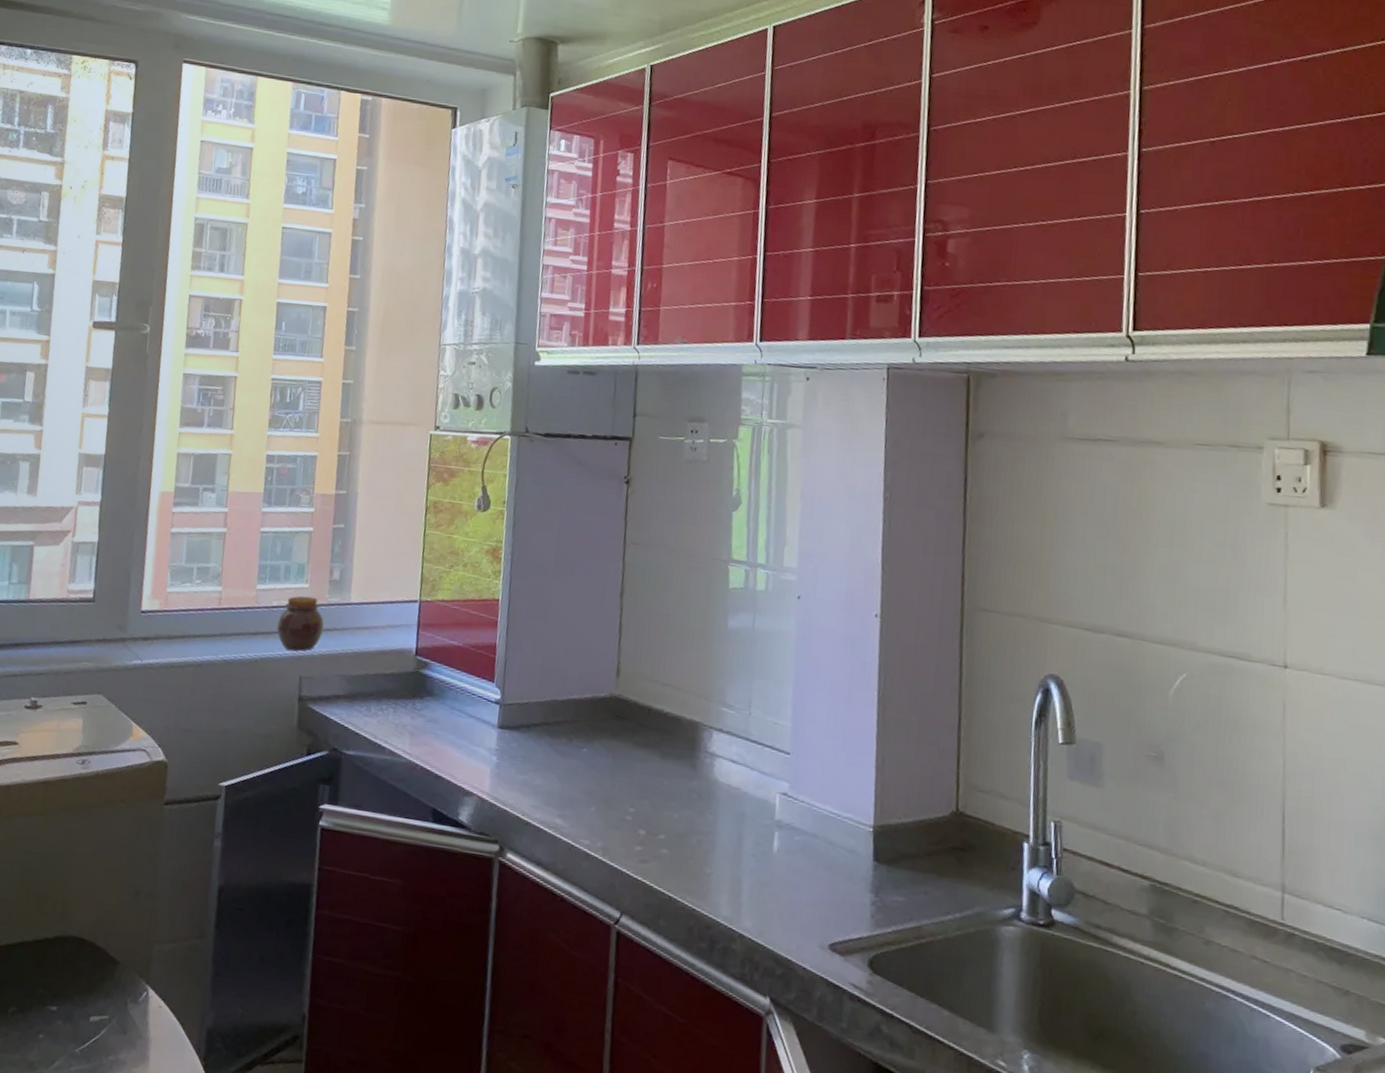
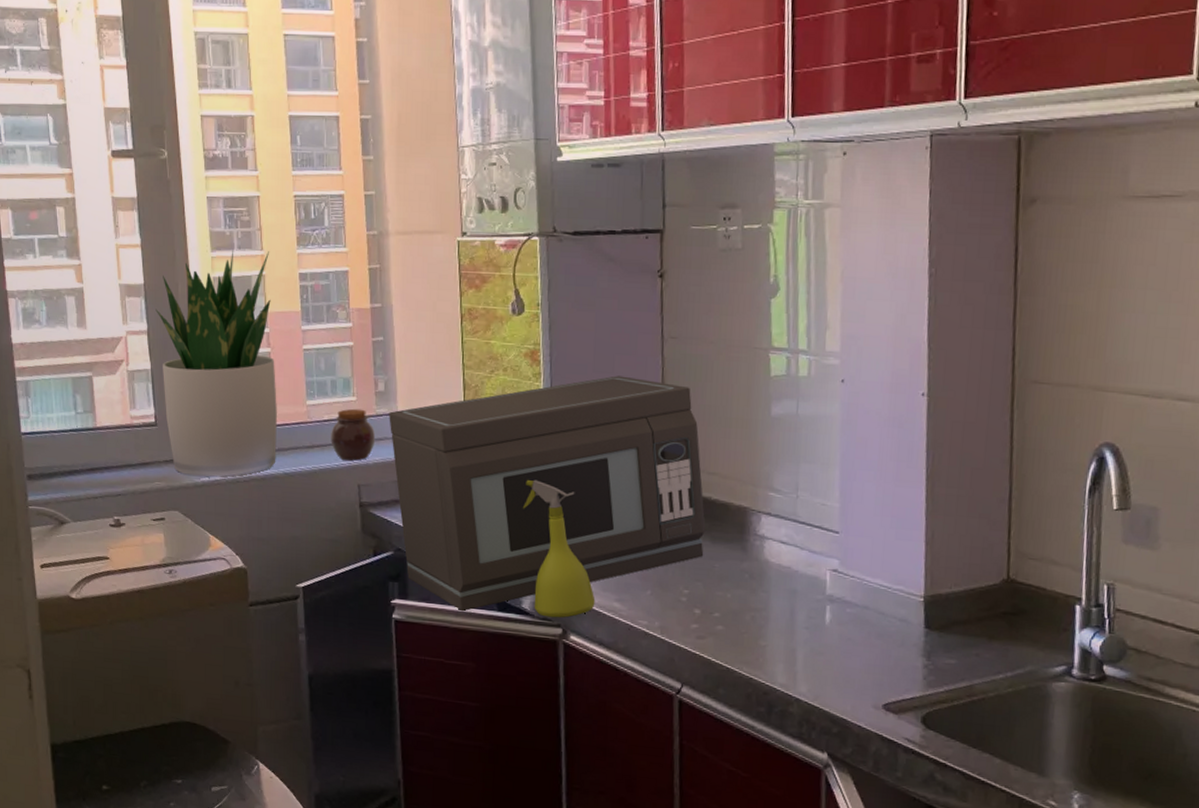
planter: none [105,427,239,661] -> present [156,249,277,478]
microwave: none [340,578,656,822] -> present [389,375,706,612]
spray bottle: none [469,680,537,834] -> present [522,479,595,618]

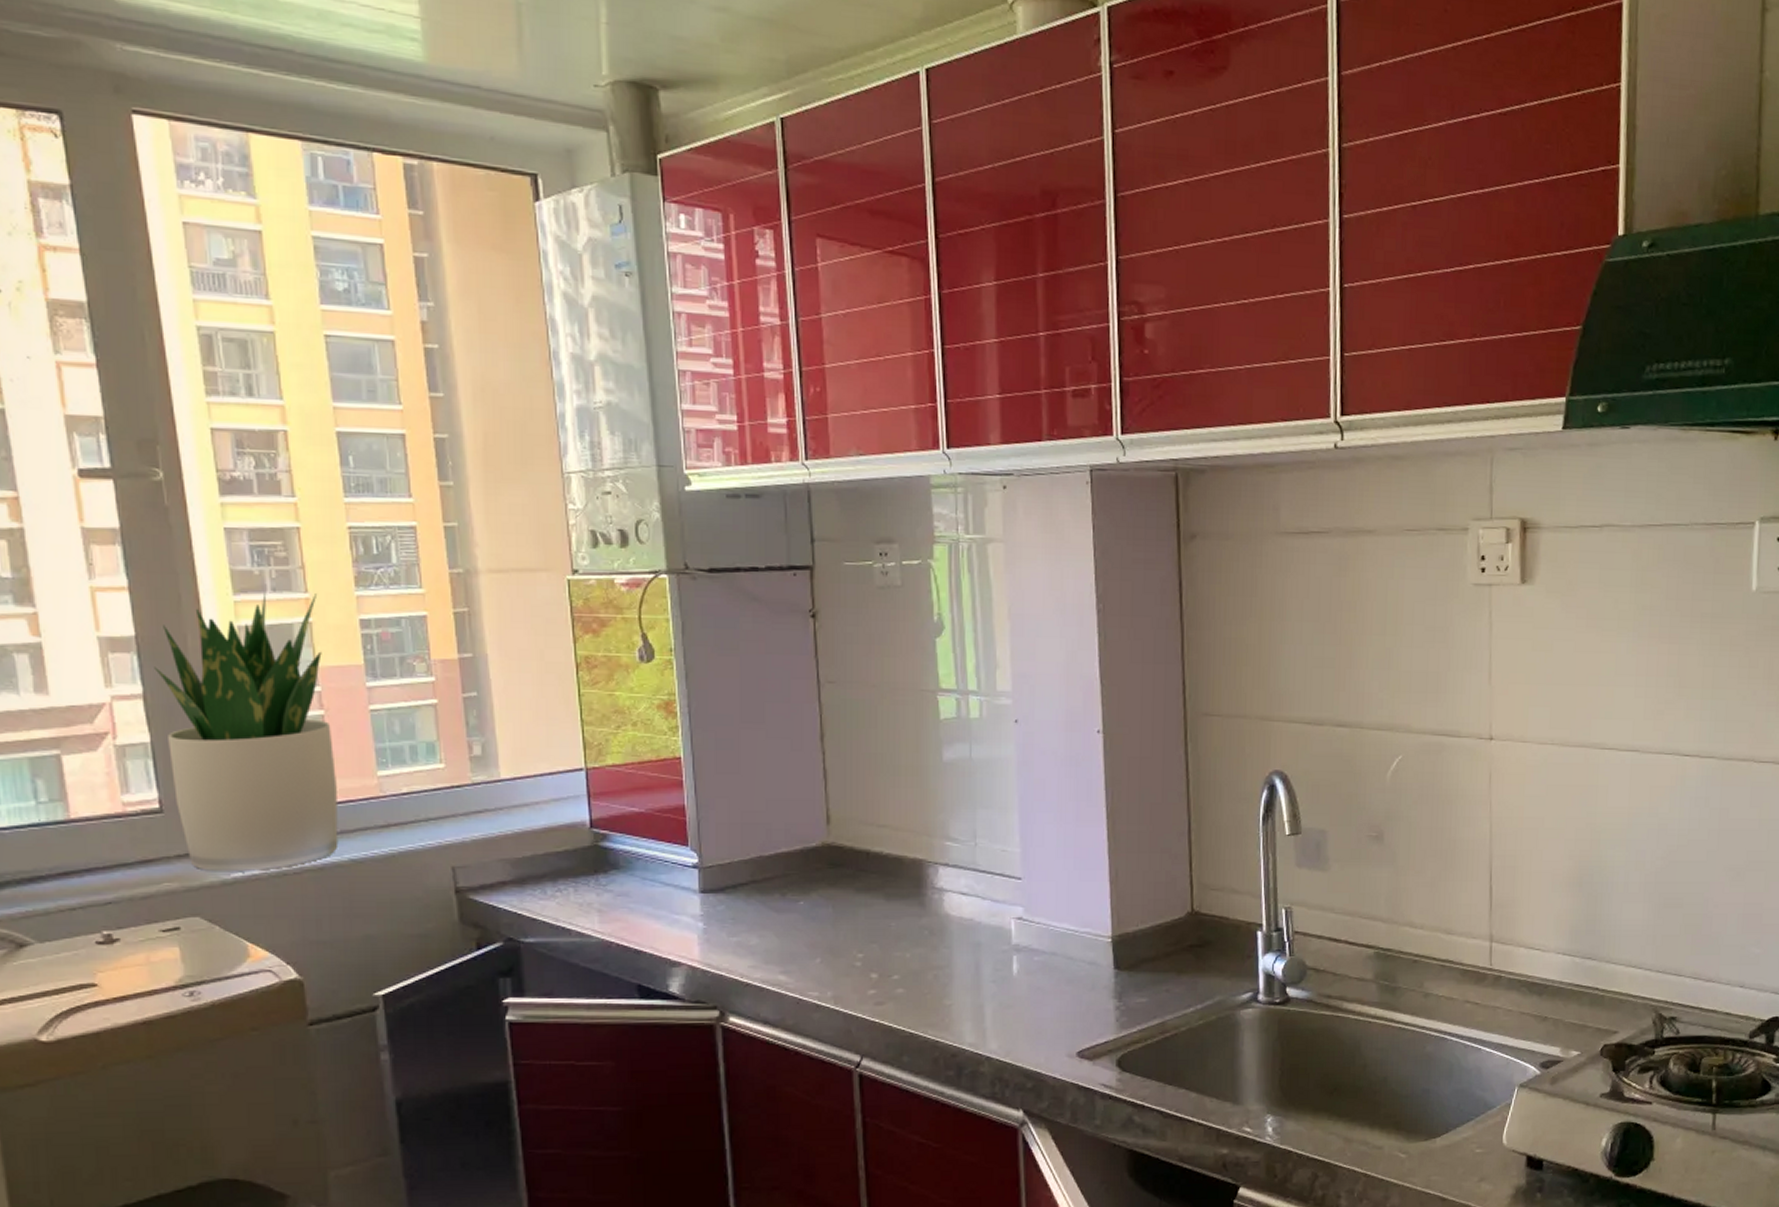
jar: present [331,408,376,461] -> none [412,777,473,839]
microwave: present [389,375,706,612] -> none [489,725,878,1004]
spray bottle: present [522,479,595,618] -> none [663,846,757,1000]

